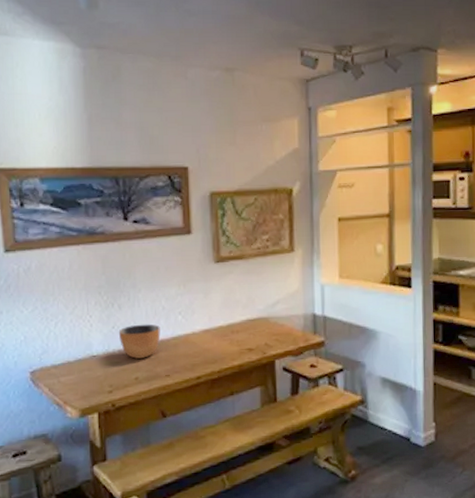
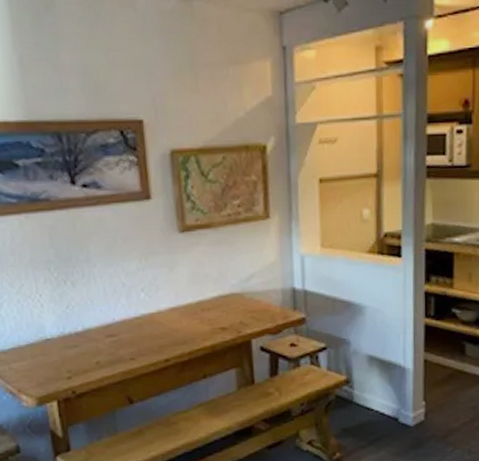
bowl: present [118,324,161,359] -> none [73,302,122,341]

